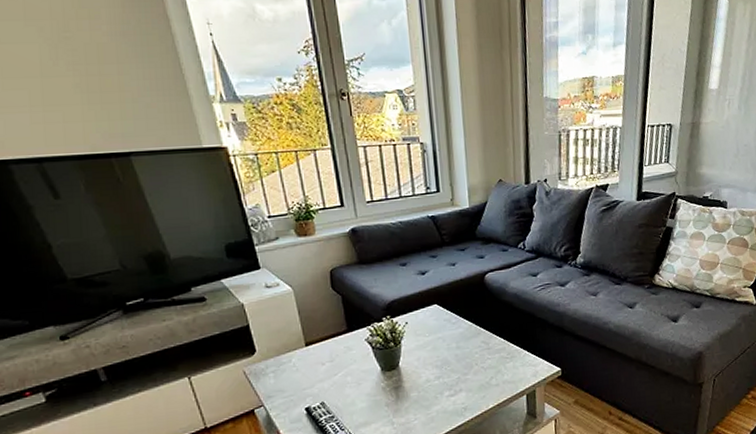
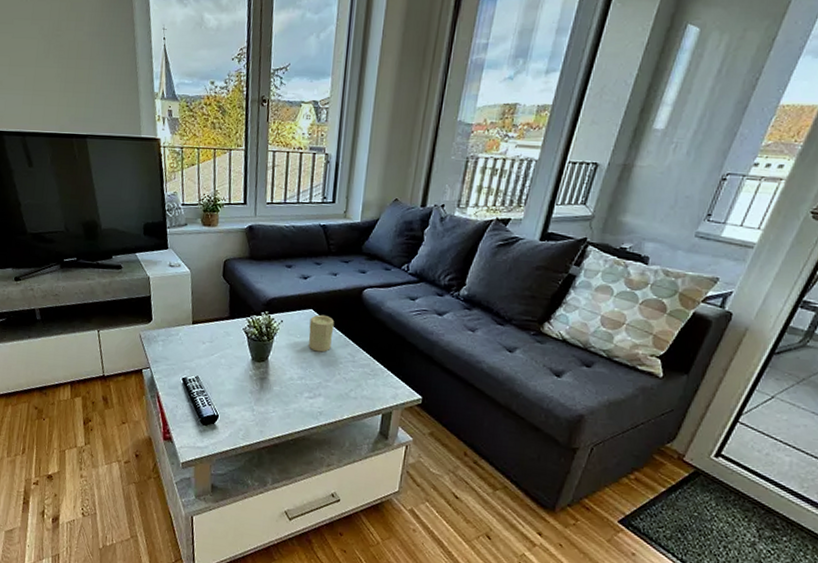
candle: none [436,307,463,347] -> present [308,314,335,353]

